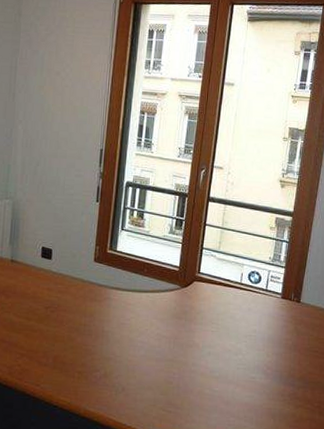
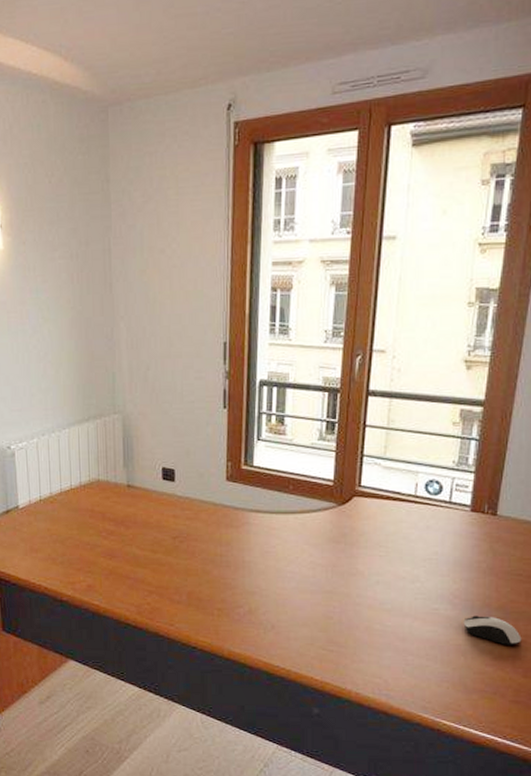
computer mouse: none [273,384,317,410] -> present [463,615,522,645]

